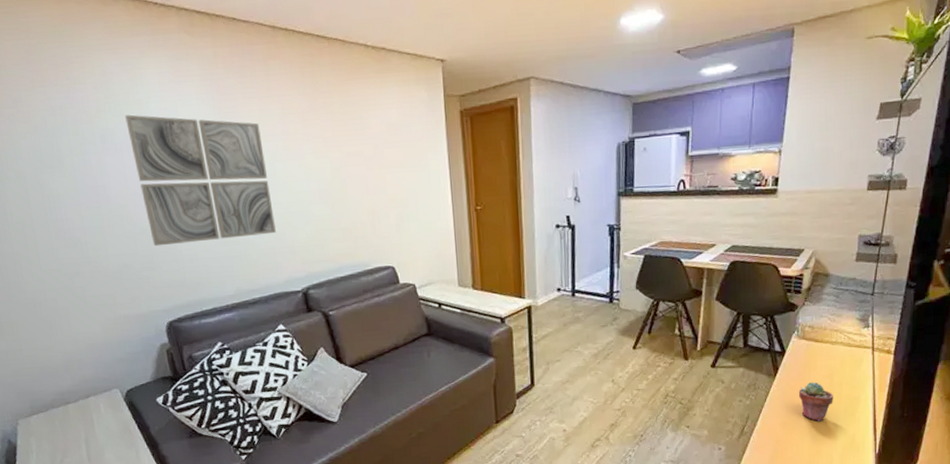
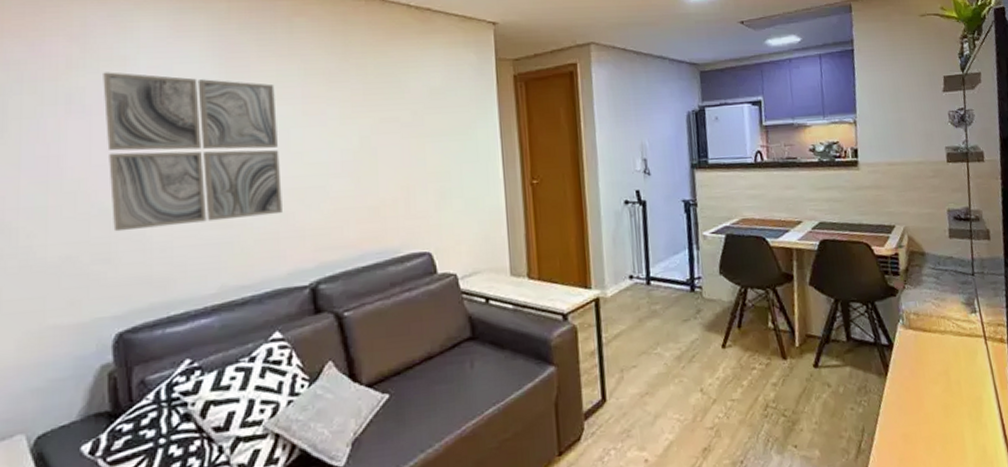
potted succulent: present [798,382,833,422] -> none [914,380,955,431]

